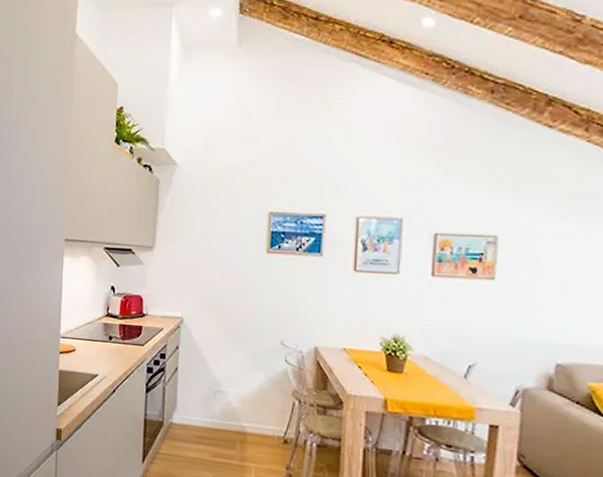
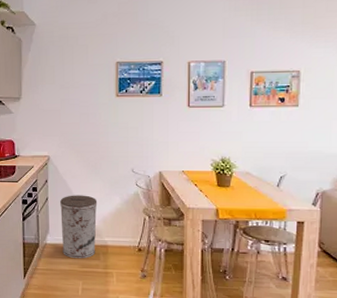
trash can: none [191,366,237,446] -> present [60,195,98,259]

